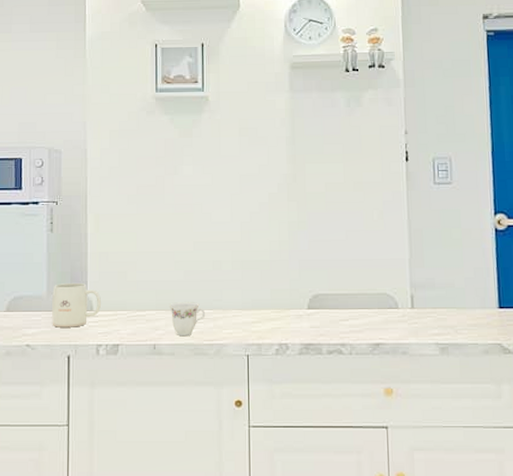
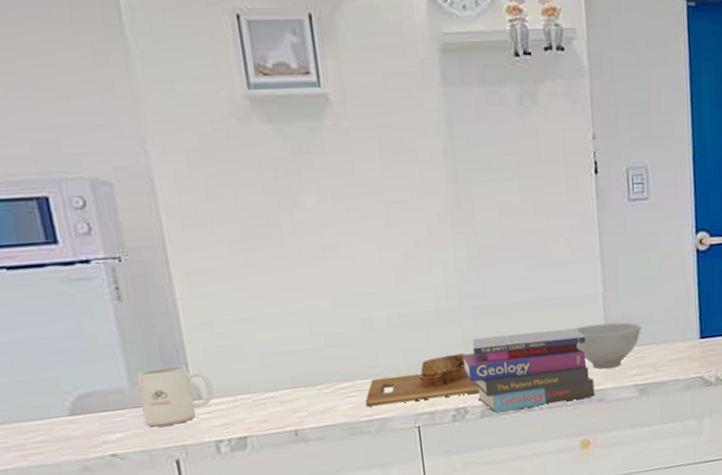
teacup: present [169,302,206,335] -> none [308,372,360,416]
cutting board: none [208,297,300,333] -> present [365,353,481,407]
books: none [287,286,399,352] -> present [462,328,595,413]
bowl: none [384,285,443,325] -> present [575,322,641,369]

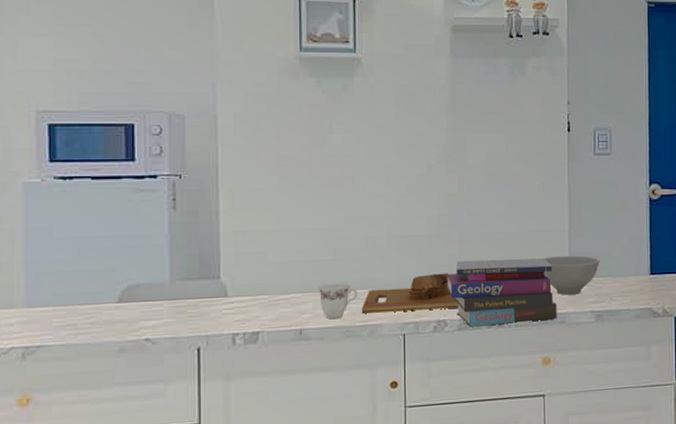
mug: present [136,365,213,427] -> none [176,266,237,318]
teacup: none [308,372,360,416] -> present [316,282,358,318]

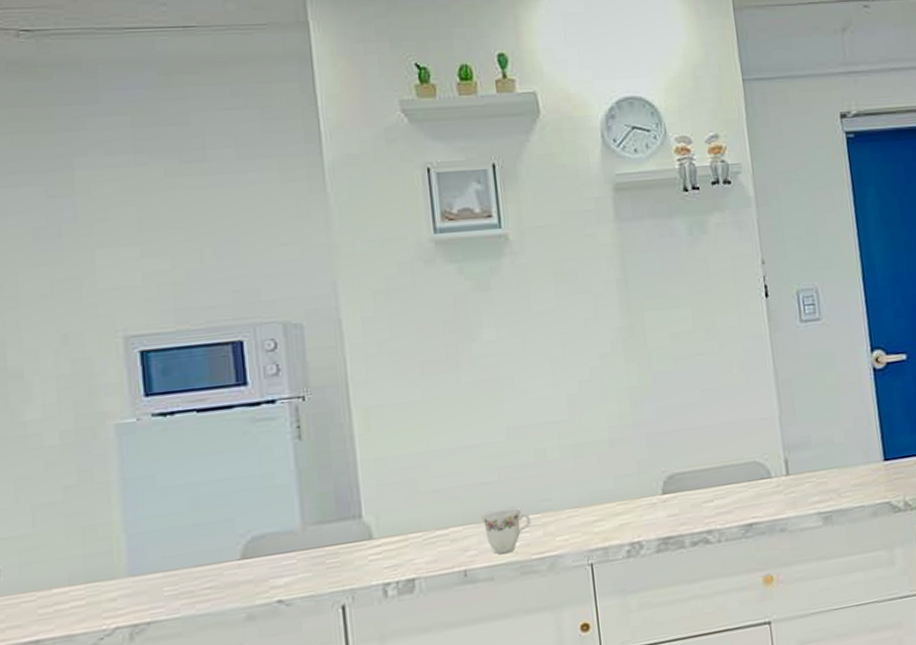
cutting board: present [361,273,459,314] -> none [536,483,656,543]
books: present [446,258,557,327] -> none [636,454,776,547]
bowl: present [544,255,600,295] -> none [752,446,821,497]

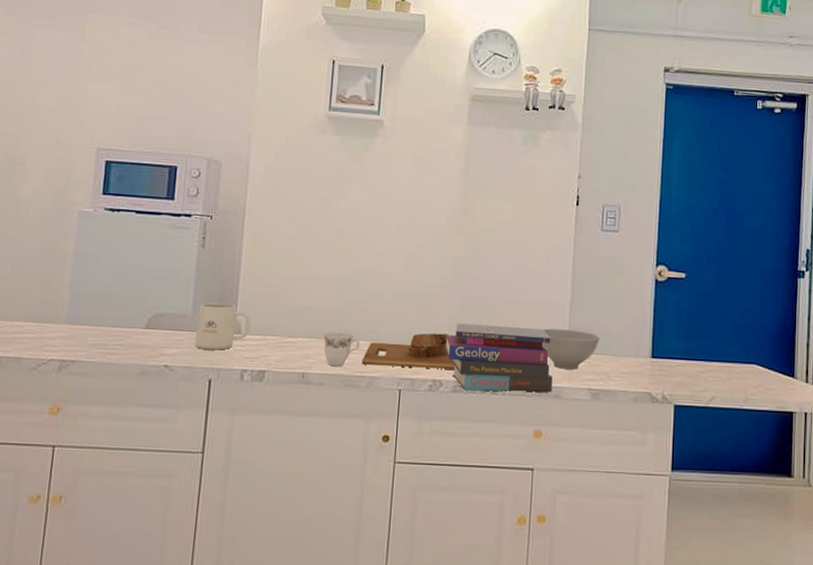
mug: none [309,503,384,570] -> present [194,302,251,350]
cutting board: none [536,483,656,543] -> present [361,333,456,369]
books: none [636,454,776,547] -> present [445,323,553,392]
bowl: none [752,446,821,497] -> present [542,328,600,370]

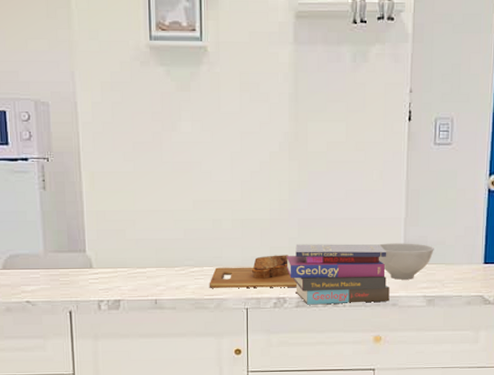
mug: present [194,302,251,350] -> none [49,240,100,285]
teacup: present [322,331,361,366] -> none [169,259,206,291]

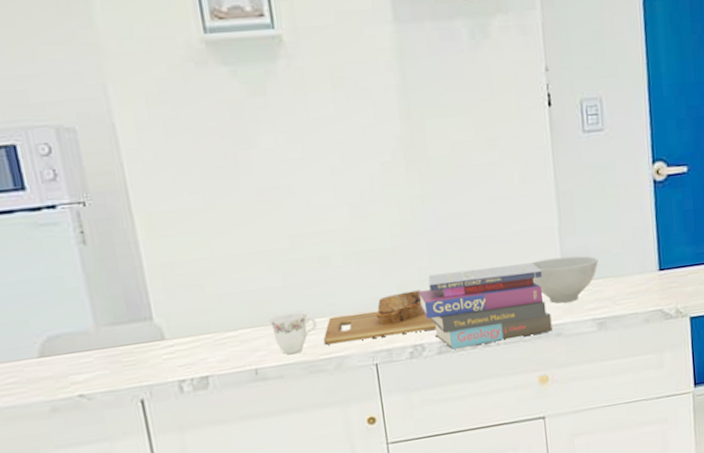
teacup: none [169,259,206,291] -> present [267,310,318,354]

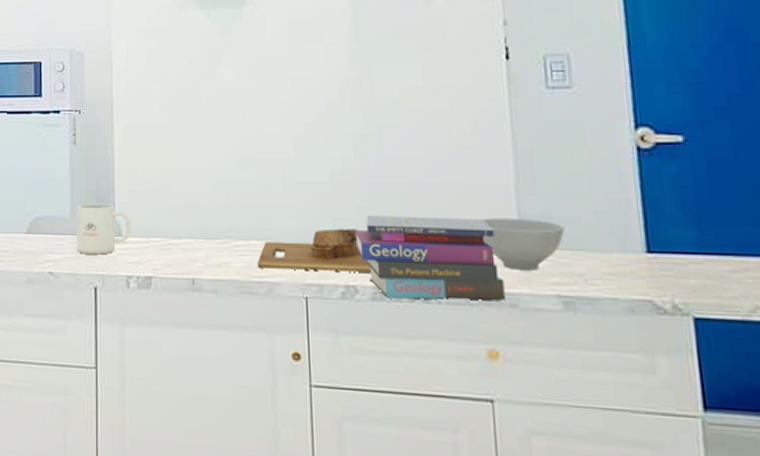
mug: none [102,306,176,368] -> present [75,203,130,255]
teacup: present [267,310,318,354] -> none [209,229,253,270]

